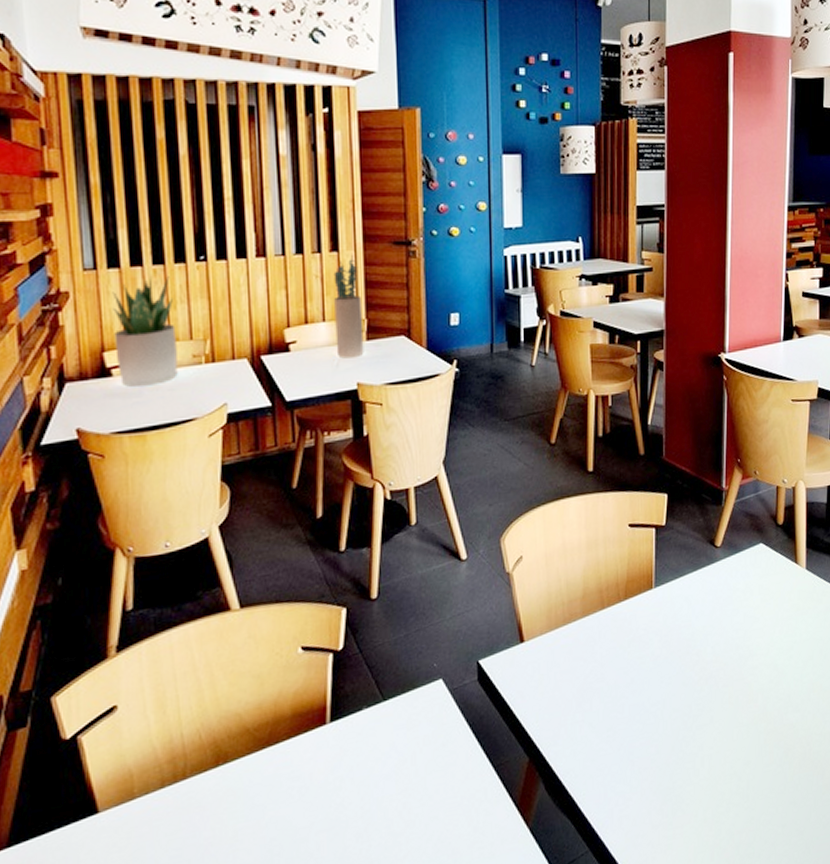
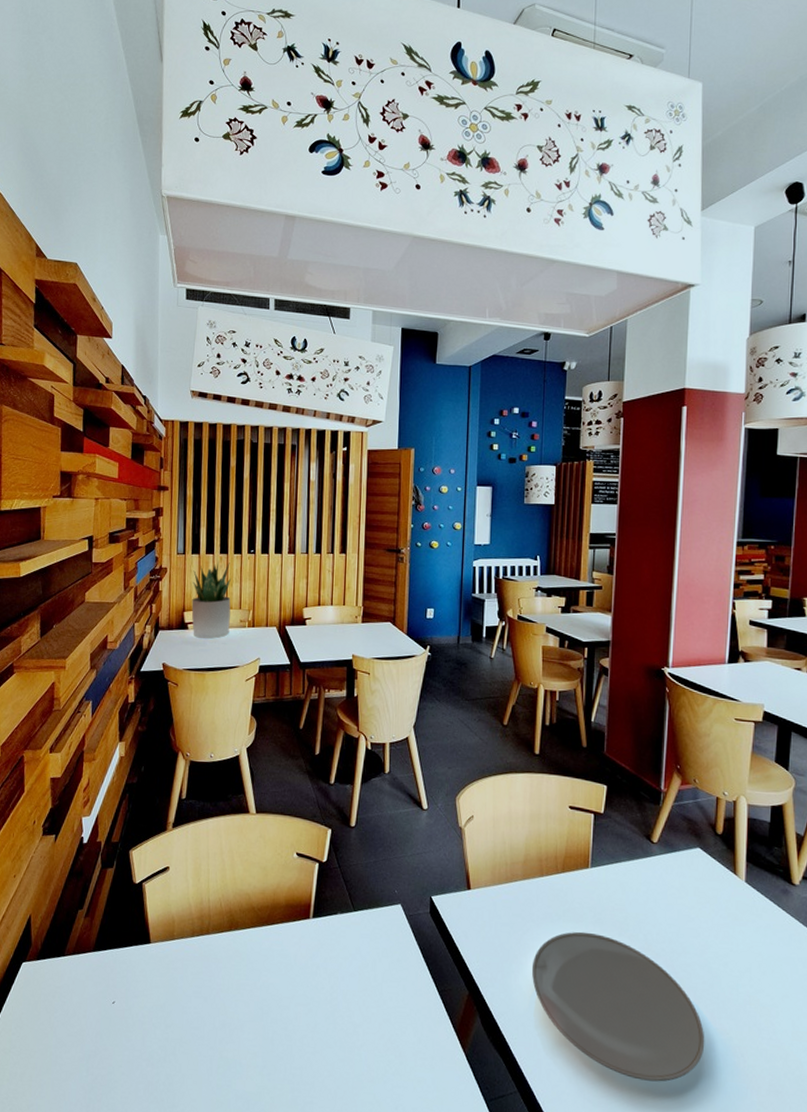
vase: present [333,255,364,359] -> none [339,557,360,635]
plate: none [597,657,774,800] -> present [531,931,705,1082]

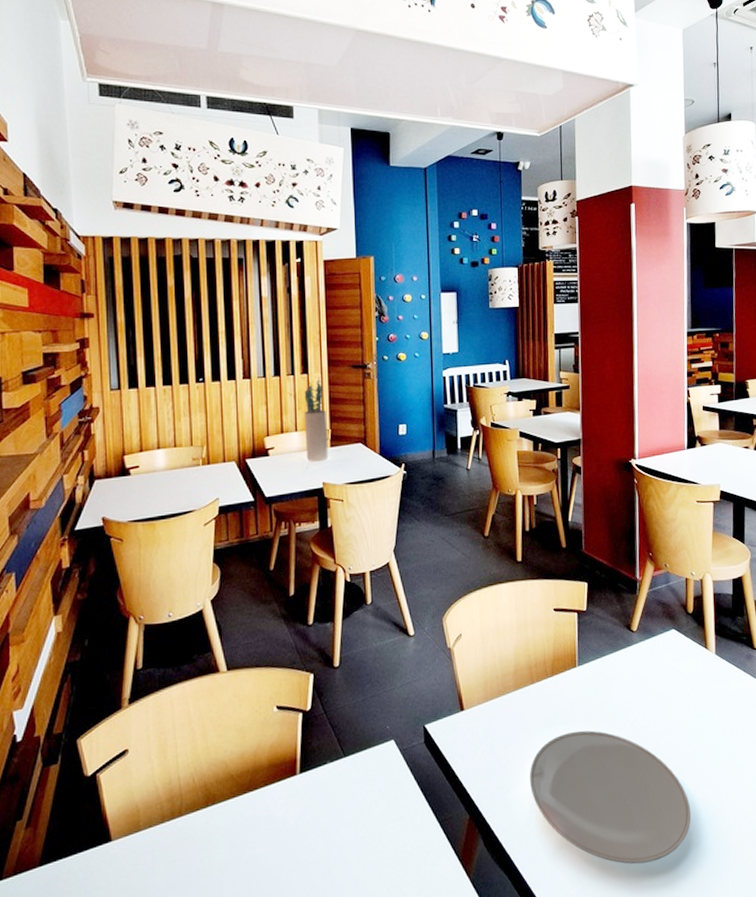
planter: present [191,562,231,640] -> none [132,395,181,485]
vase: none [339,557,360,635] -> present [303,377,329,462]

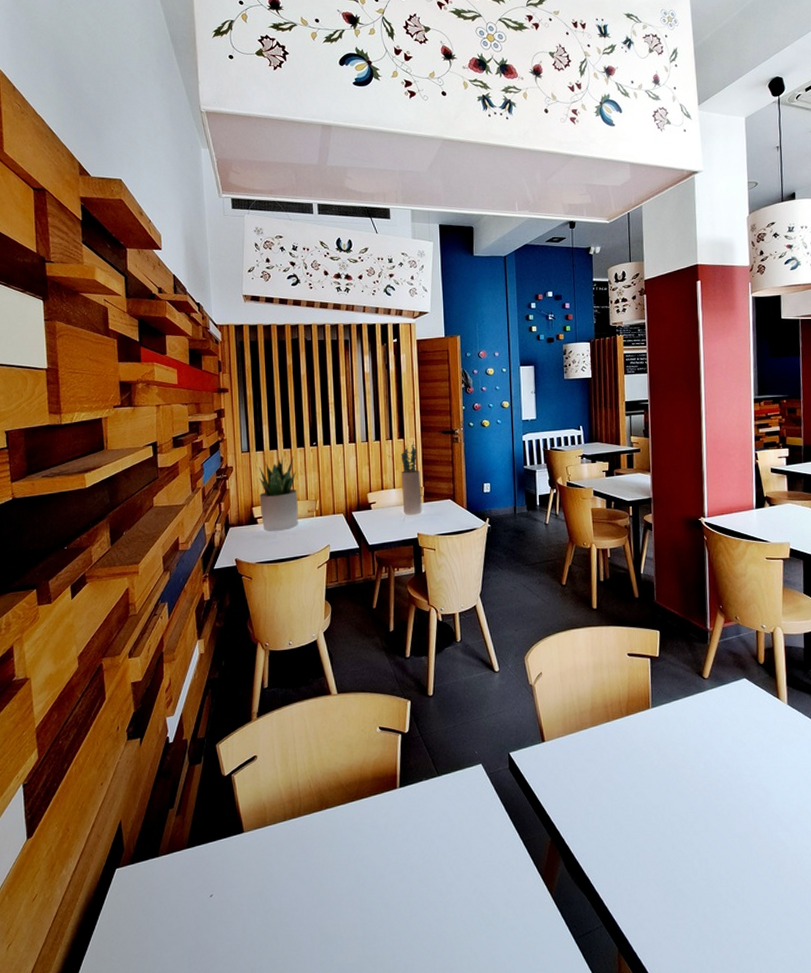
planter: none [132,395,181,485] -> present [259,456,298,532]
plate: present [529,730,691,864] -> none [606,768,766,898]

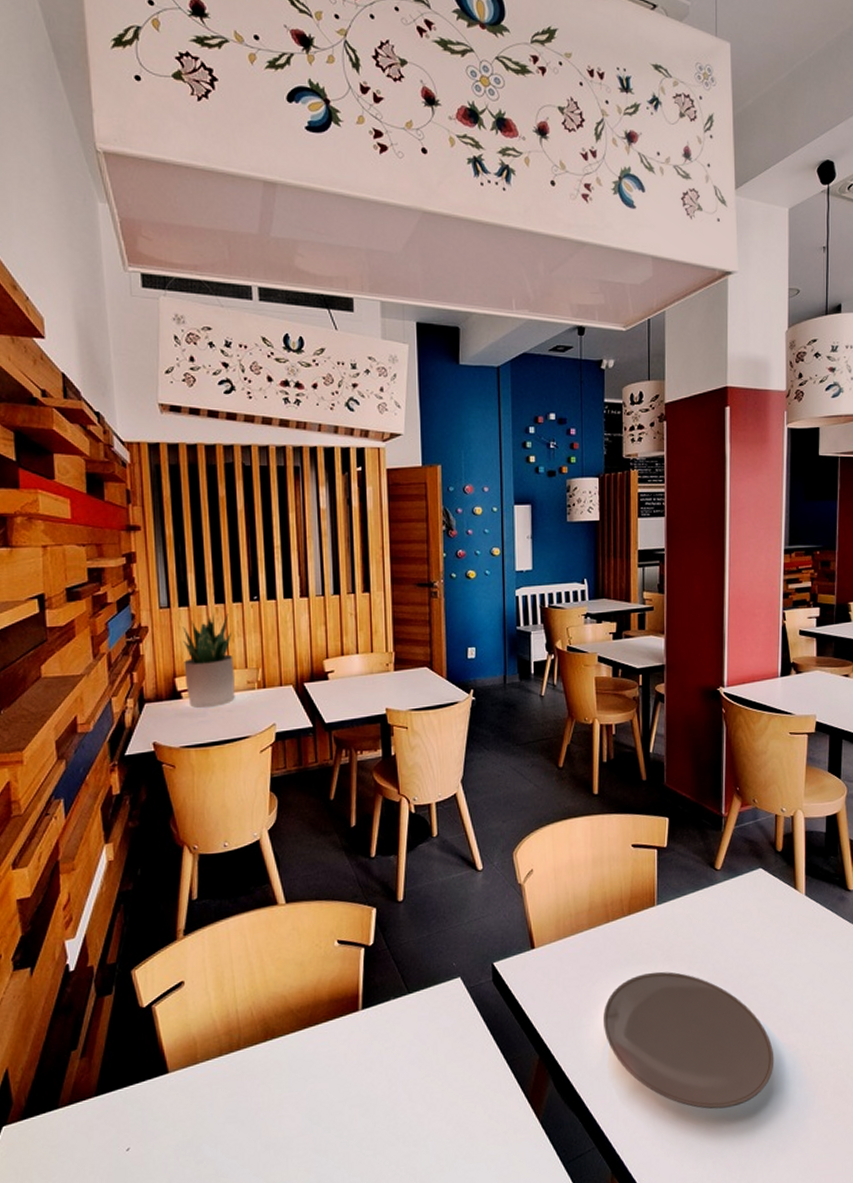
vase: present [400,441,422,515] -> none [365,596,392,687]
plate: none [606,768,766,898] -> present [602,971,774,1109]

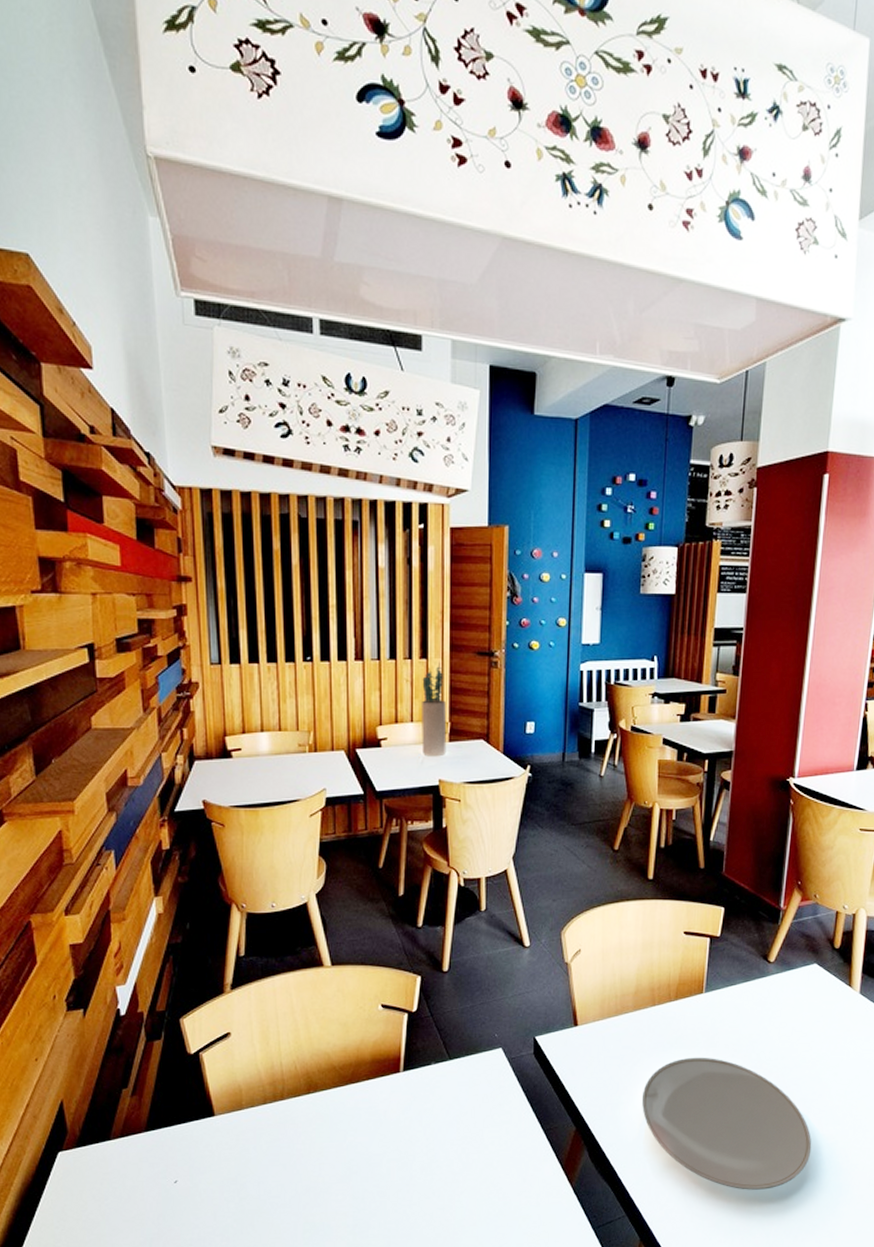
planter: present [182,613,235,709] -> none [233,673,286,769]
vase: none [365,596,392,687] -> present [420,663,447,757]

